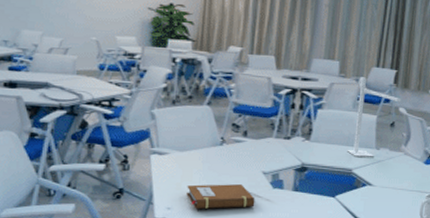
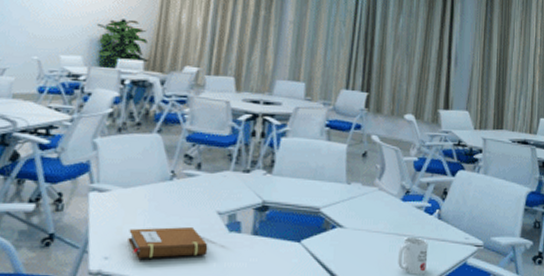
desk lamp: present [347,77,402,157] -> none [314,100,374,193]

